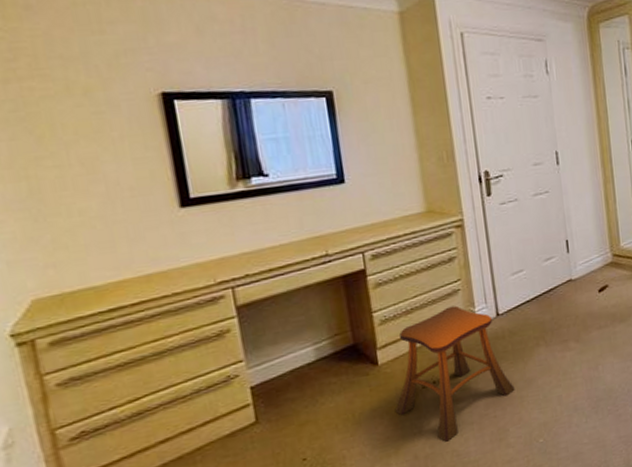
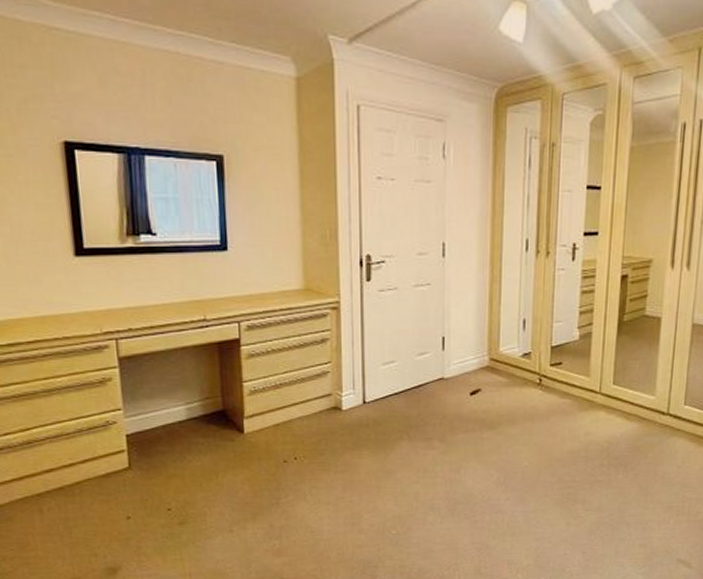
stool: present [395,305,515,442] -> none [256,387,373,517]

